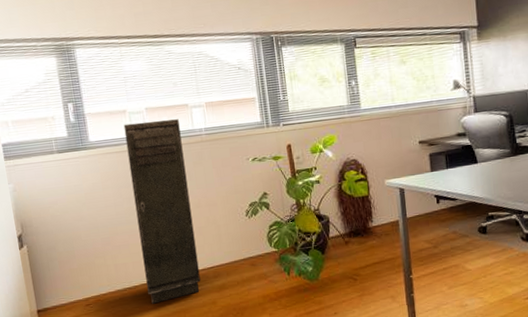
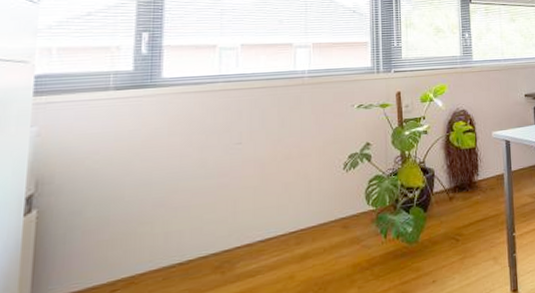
storage cabinet: present [123,119,201,304] -> none [205,58,279,284]

